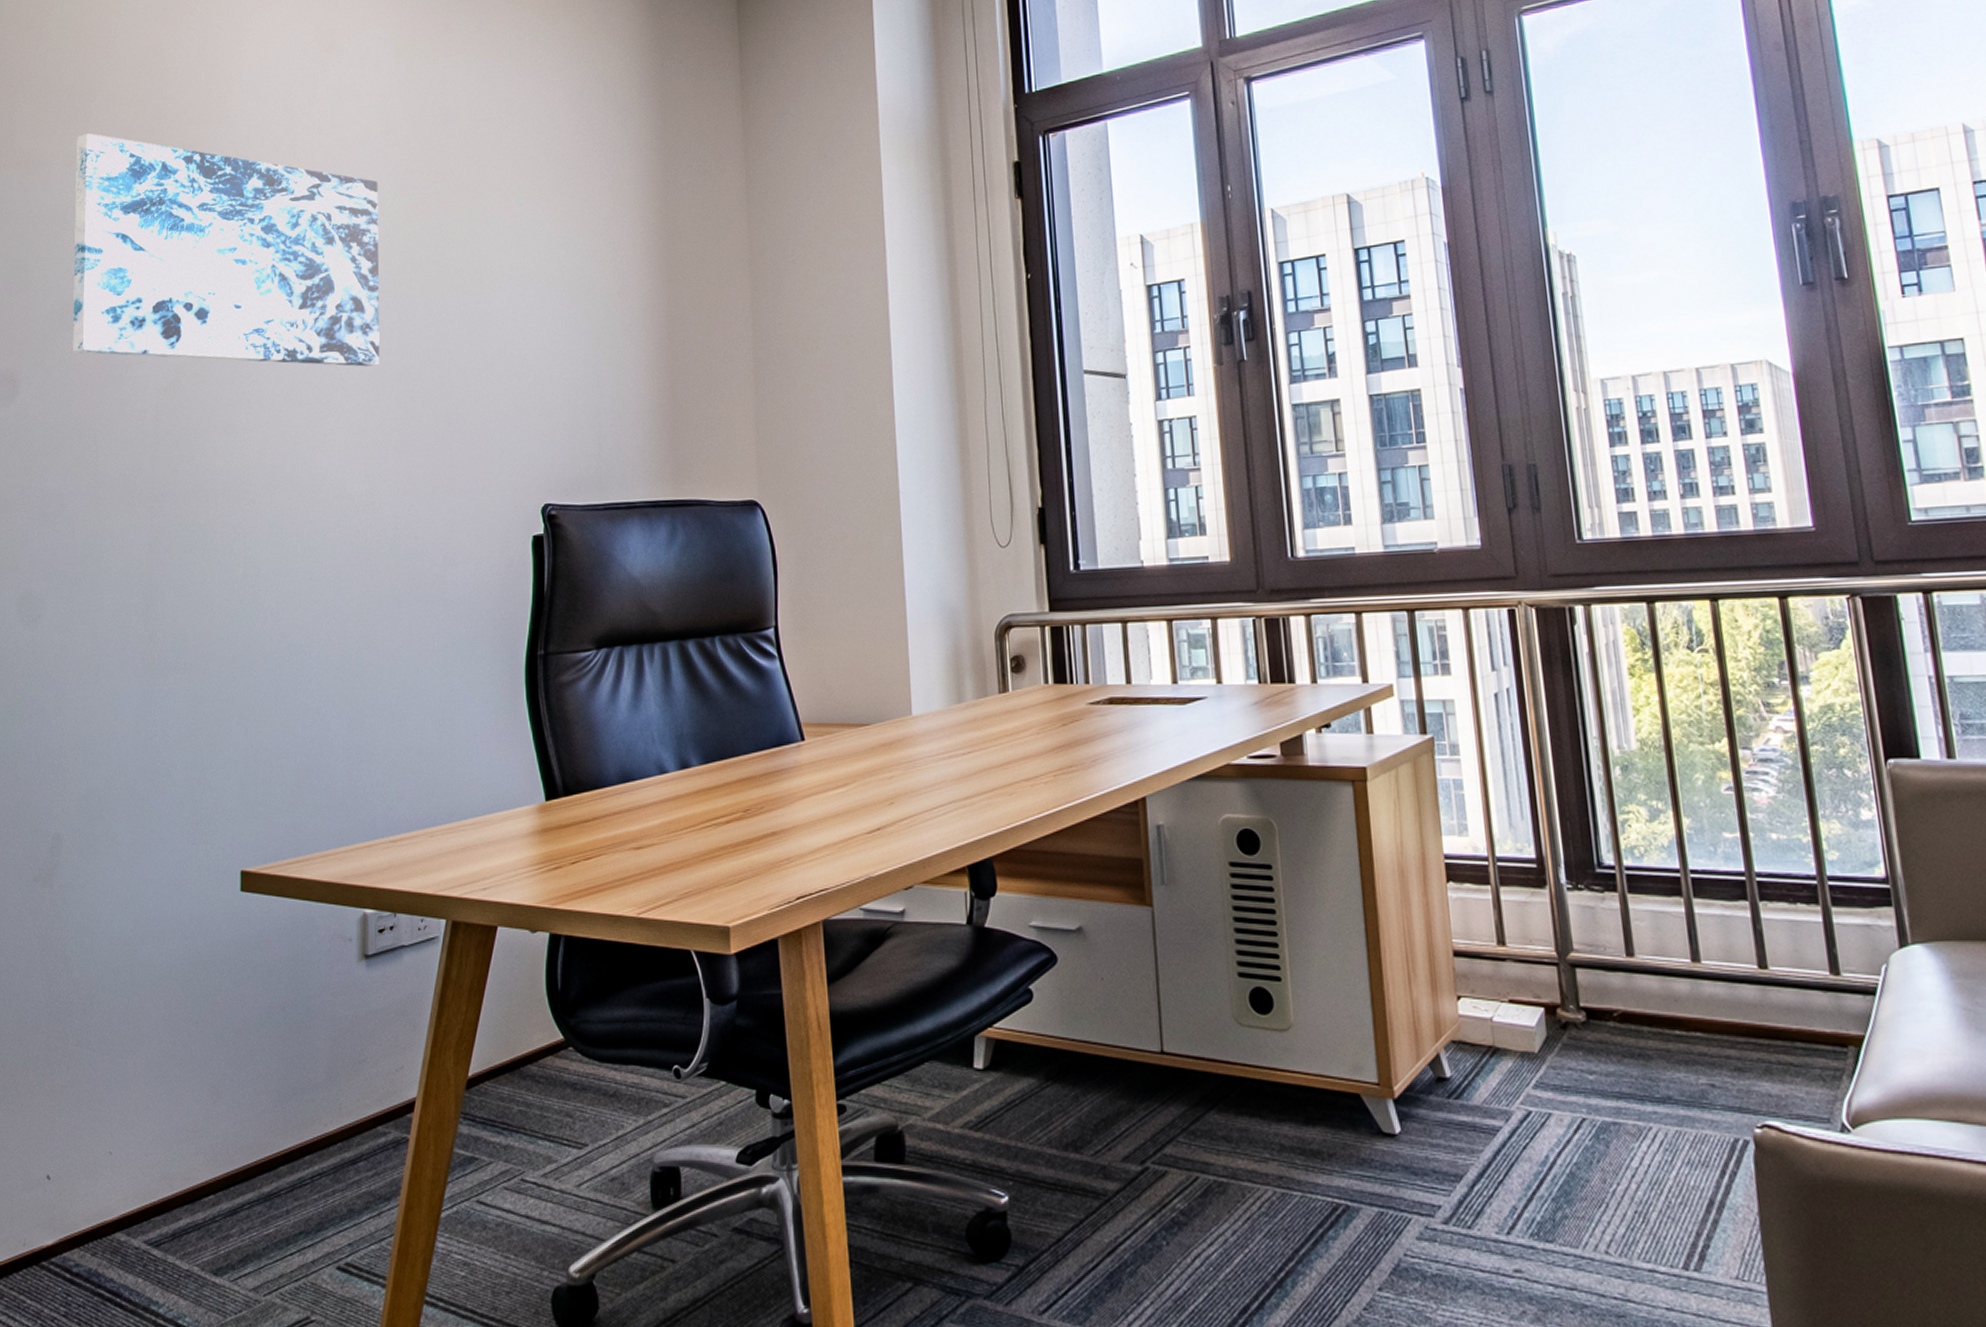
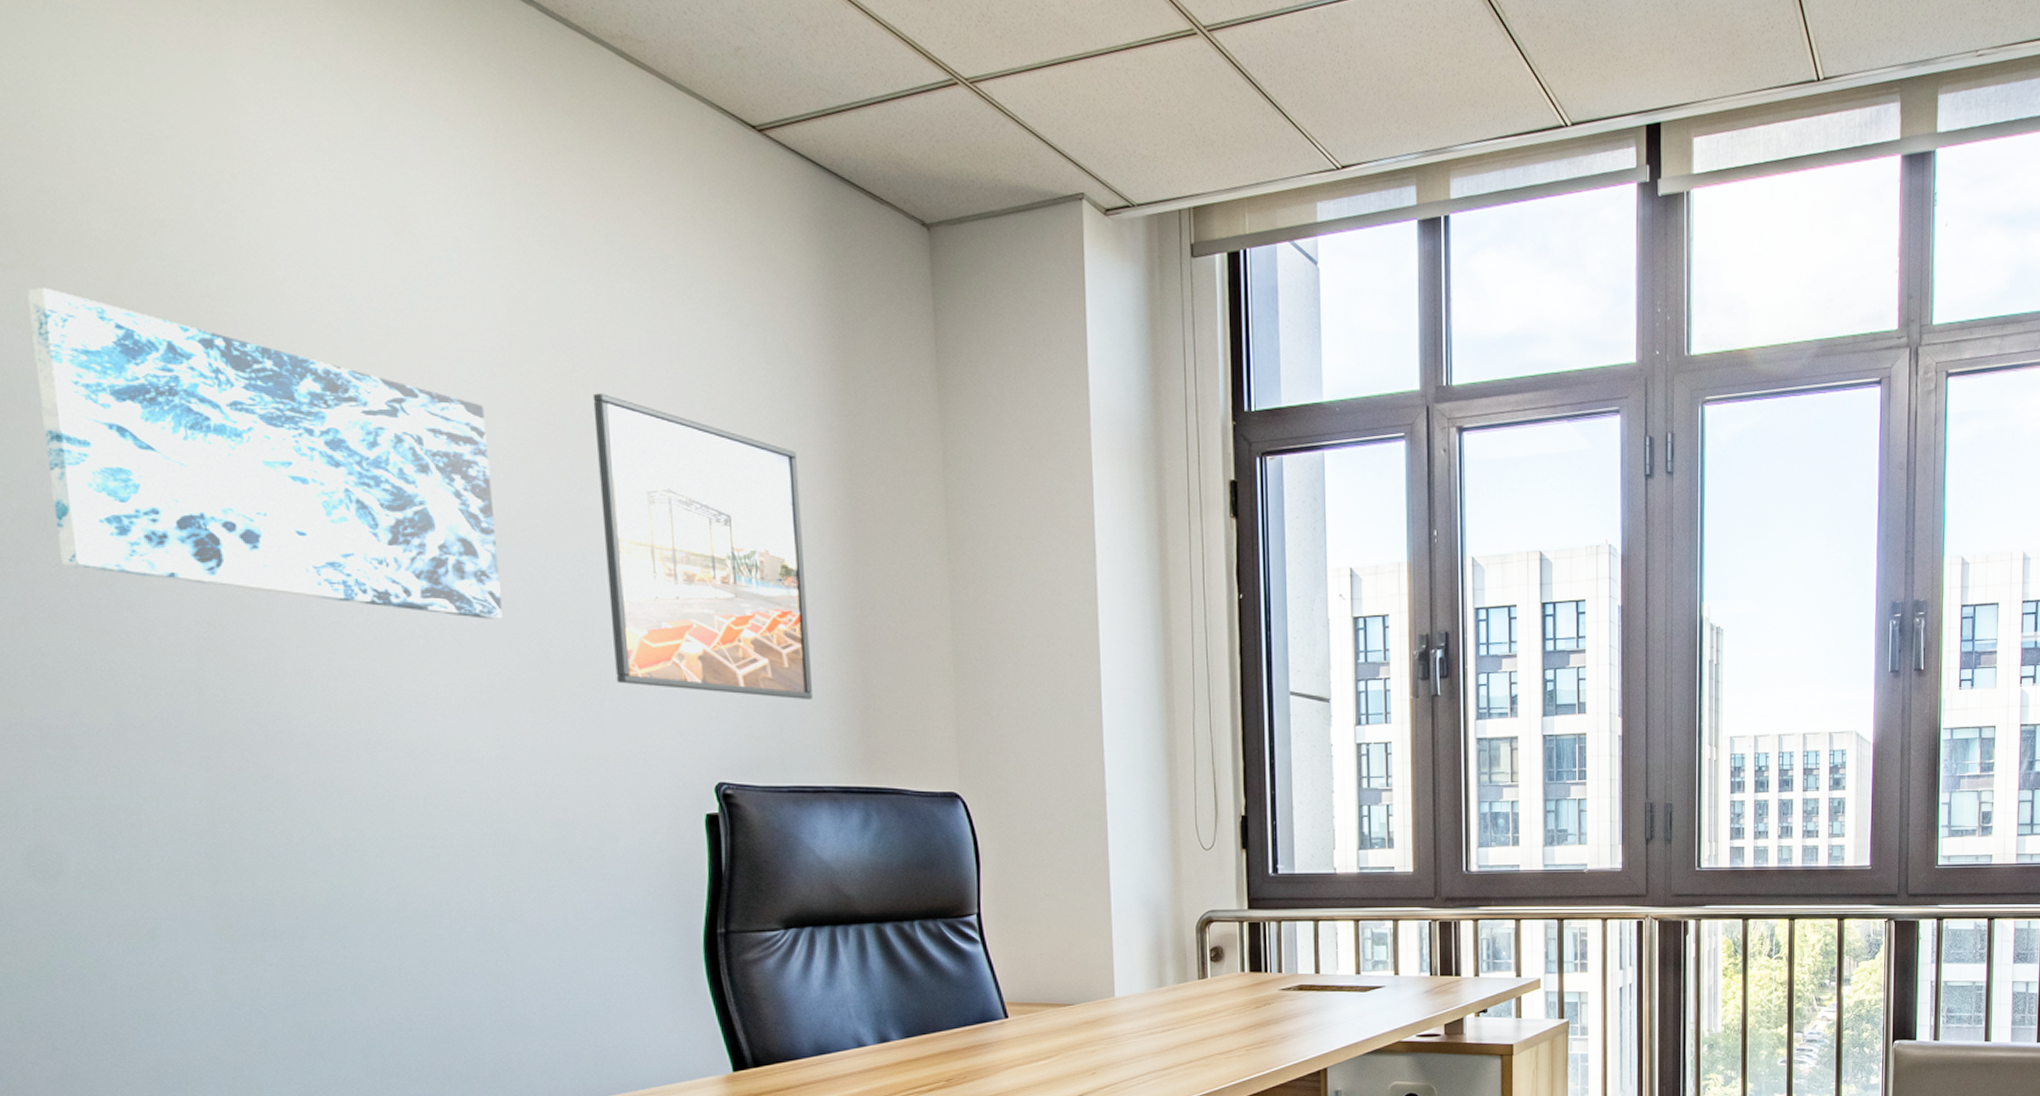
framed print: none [460,158,628,418] -> present [592,393,812,699]

